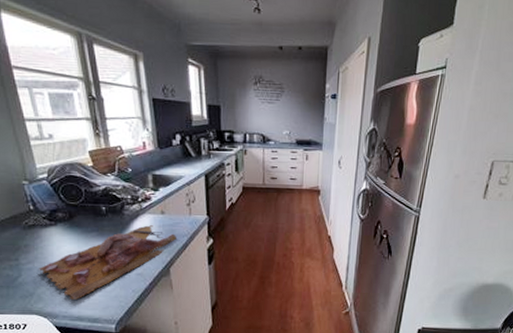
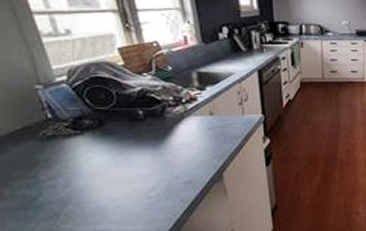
cutting board: present [39,225,176,301] -> none [64,128,229,217]

